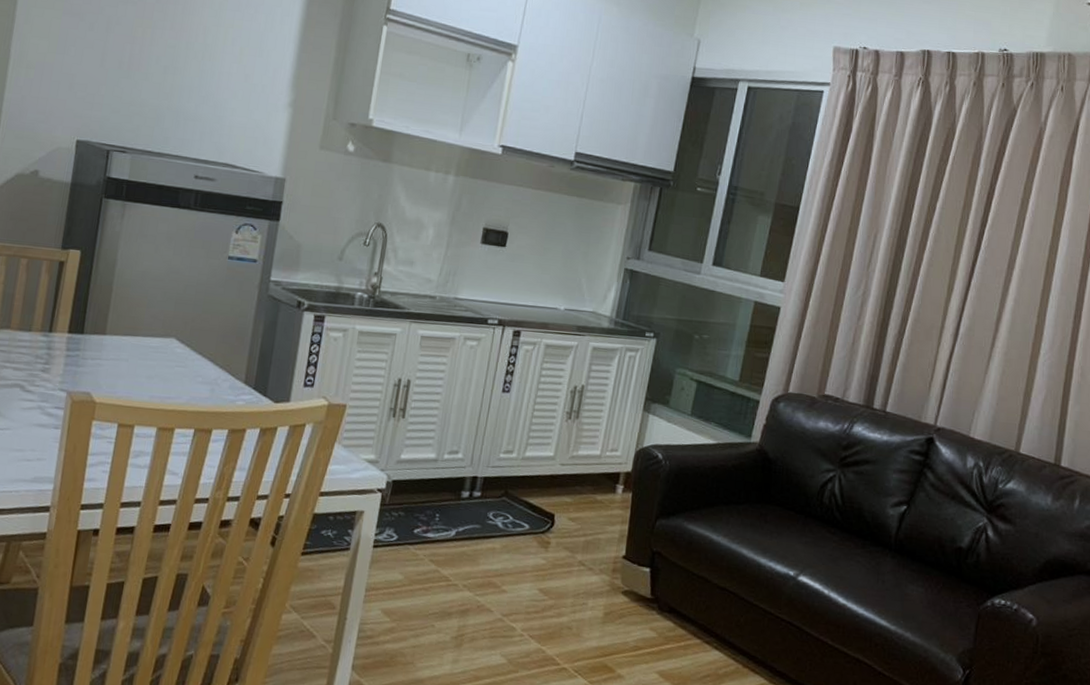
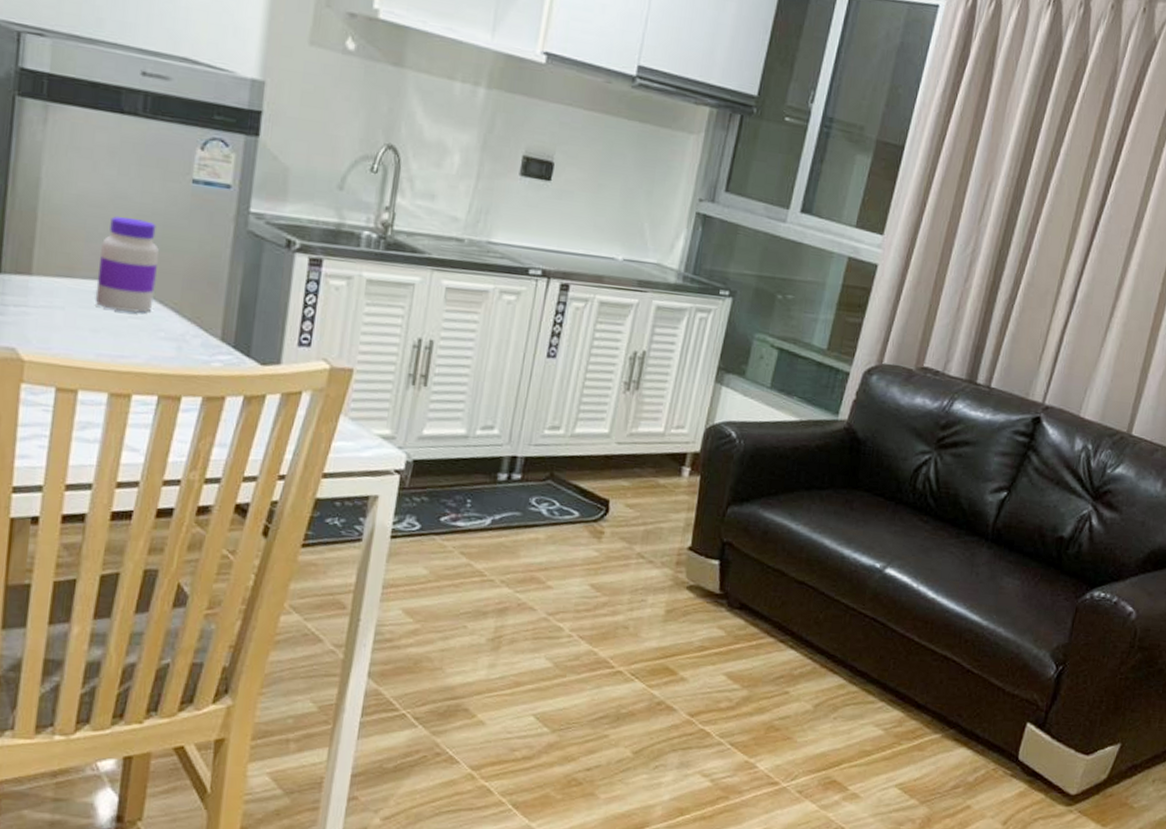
jar: none [151,286,201,363] -> present [95,215,159,313]

